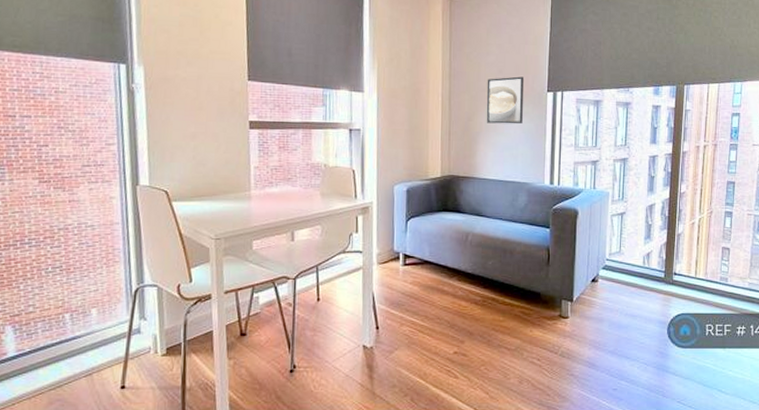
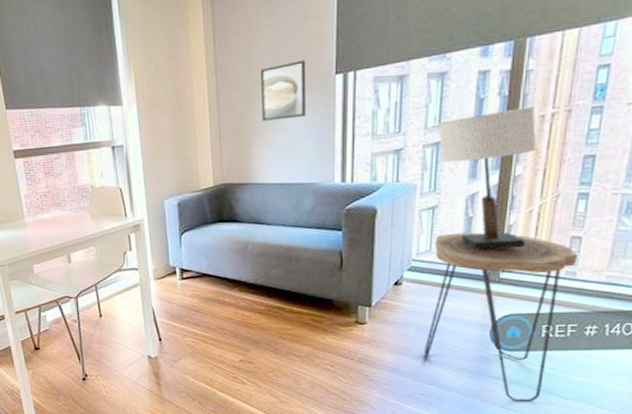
side table: none [615,237,728,397] -> present [423,232,578,402]
table lamp: none [624,138,695,255] -> present [437,106,537,250]

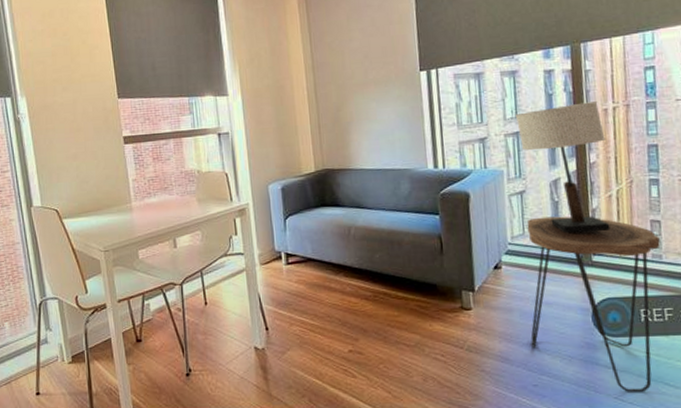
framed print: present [260,60,306,121] -> none [352,59,396,112]

